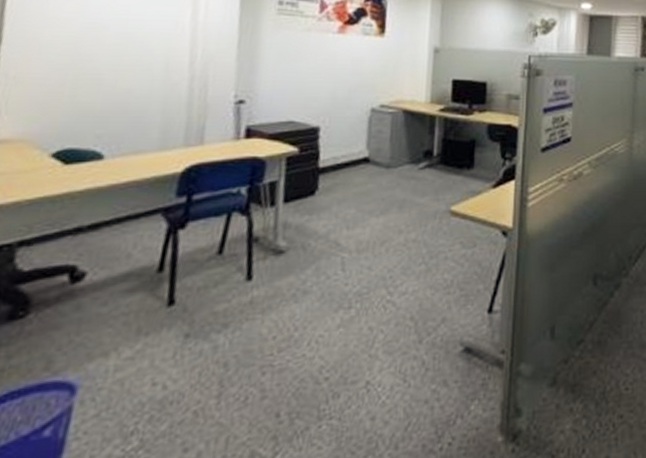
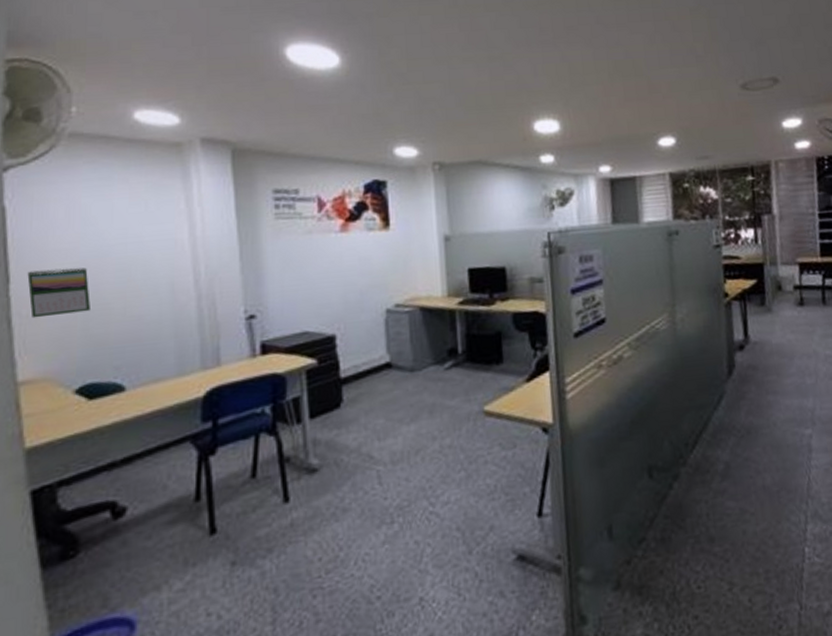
calendar: none [18,35,84,80] -> present [27,267,90,318]

